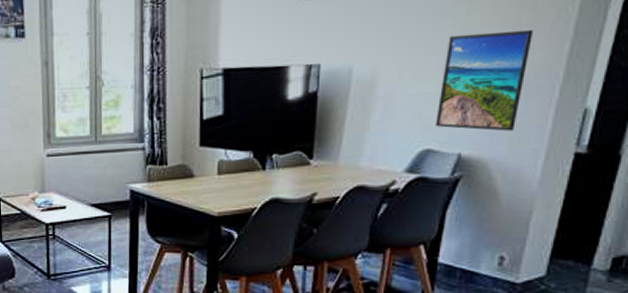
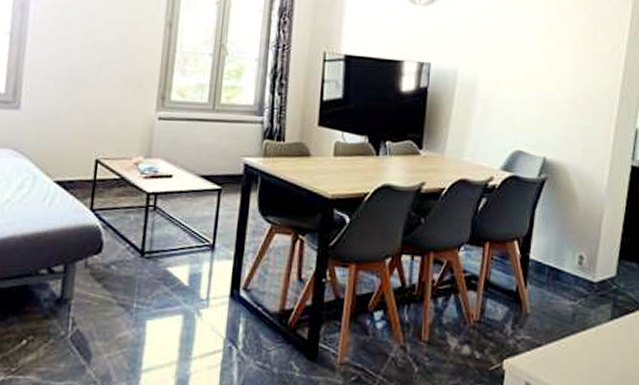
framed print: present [435,29,533,131] -> none [525,54,595,142]

